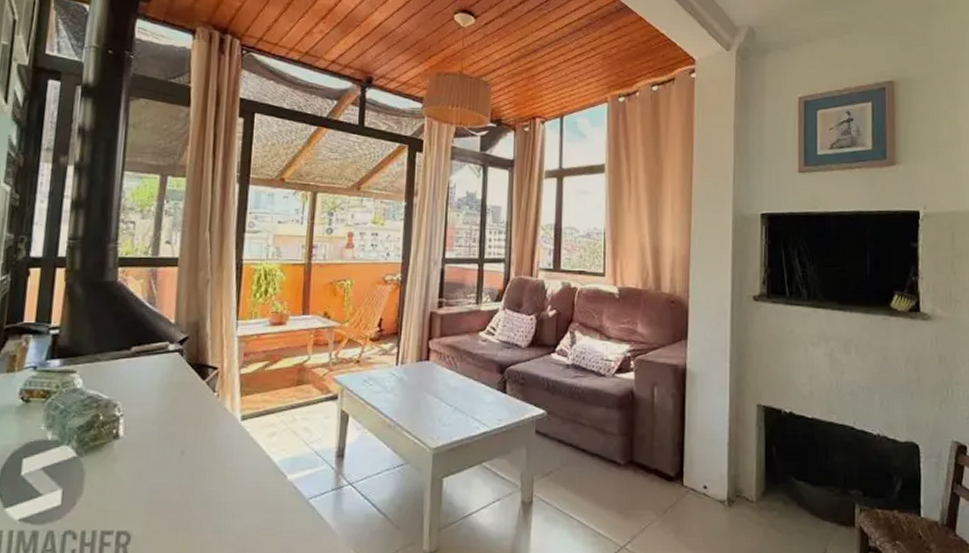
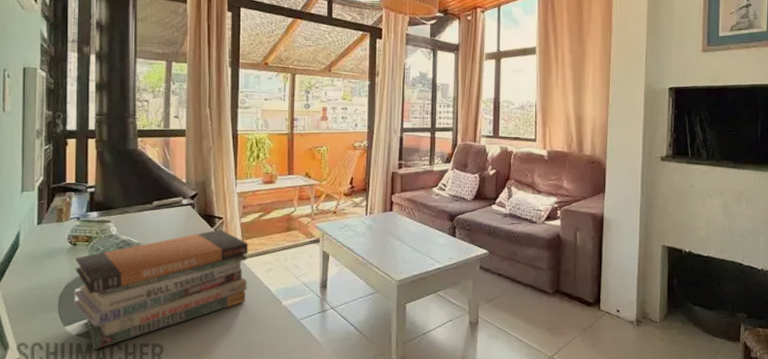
book stack: none [18,383,249,540] -> present [72,230,249,351]

